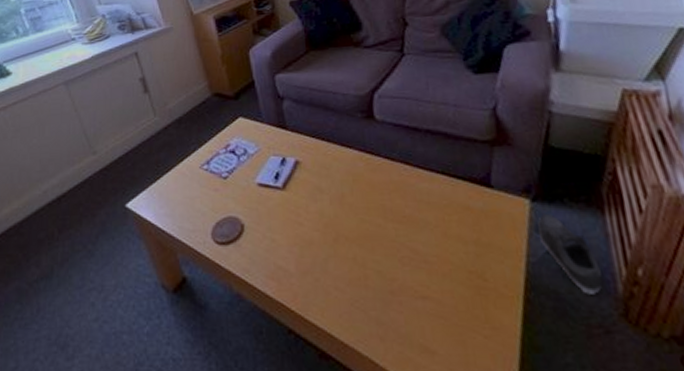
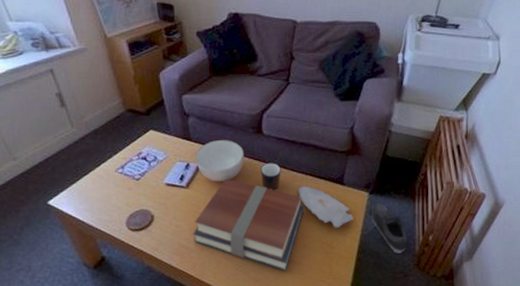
bowl: none [292,126,353,182] -> present [195,139,244,182]
books: none [292,177,439,313] -> present [193,178,304,271]
mug: none [374,157,403,195] -> present [260,163,281,191]
tissue: none [427,188,513,250] -> present [298,186,354,228]

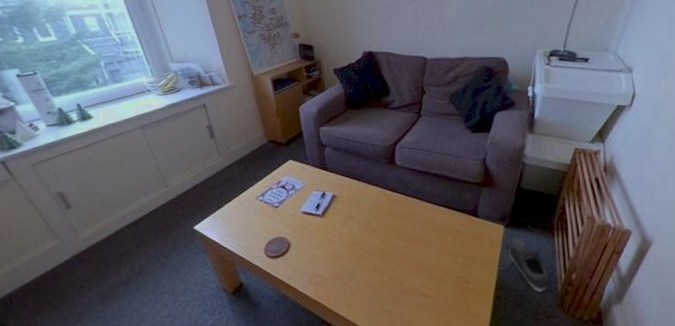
books: present [193,178,304,271] -> none [327,208,438,306]
bowl: present [195,139,244,182] -> none [331,169,378,212]
mug: present [260,163,281,191] -> none [393,193,414,222]
tissue: present [298,186,354,228] -> none [431,217,490,262]

